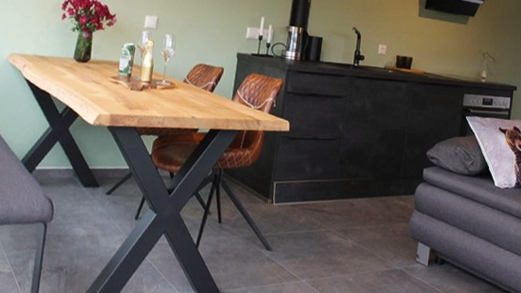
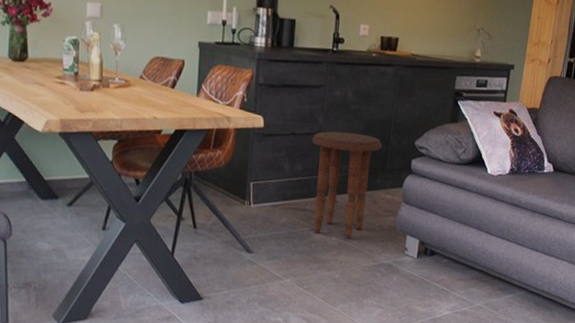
side table: none [330,138,396,243] -> present [312,131,382,239]

